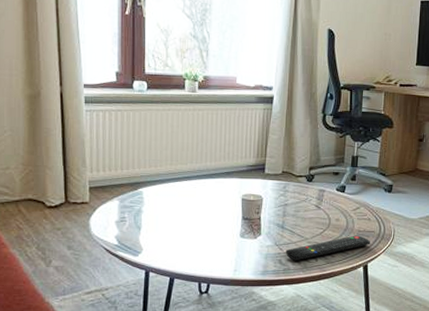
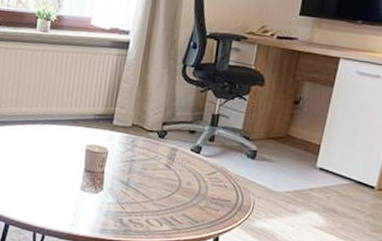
remote control: present [285,235,370,262] -> none [127,202,225,223]

